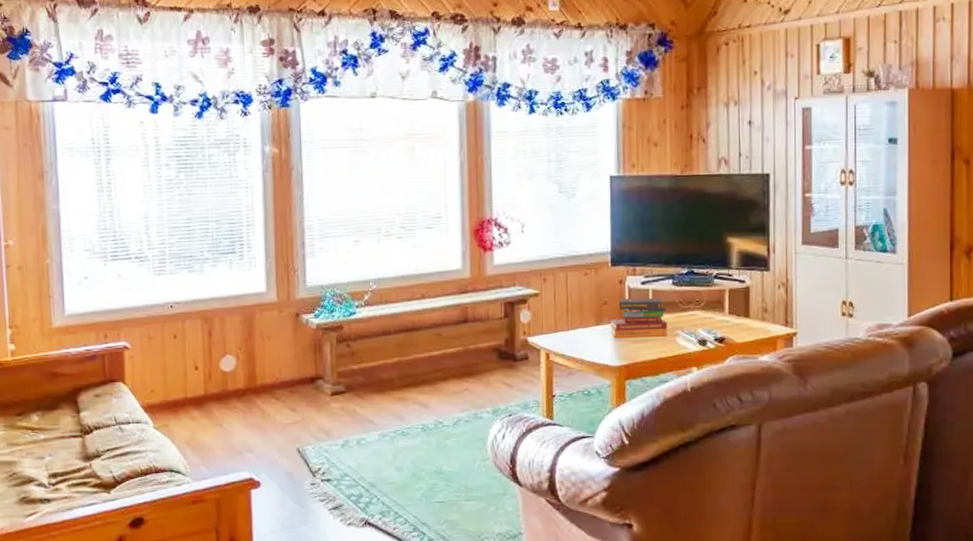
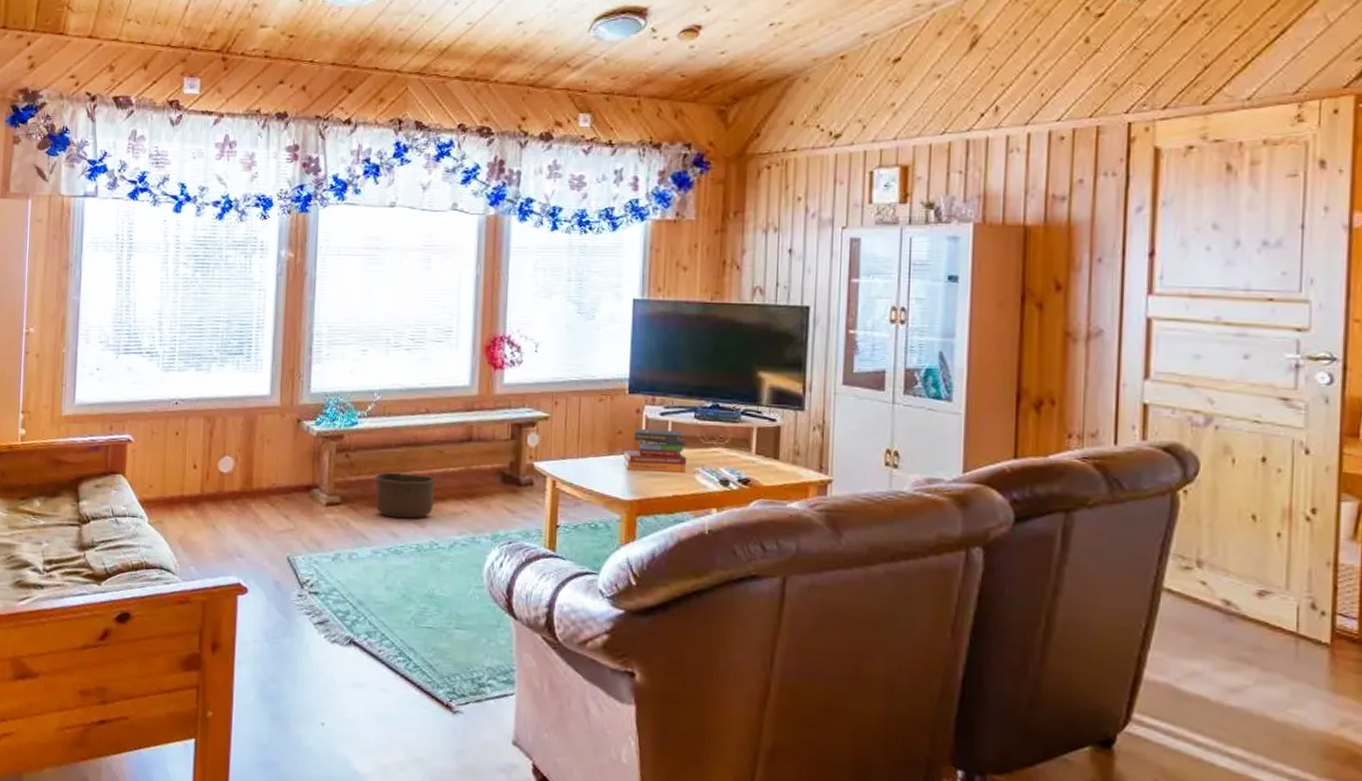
basket: none [377,357,436,402] -> present [374,472,436,519]

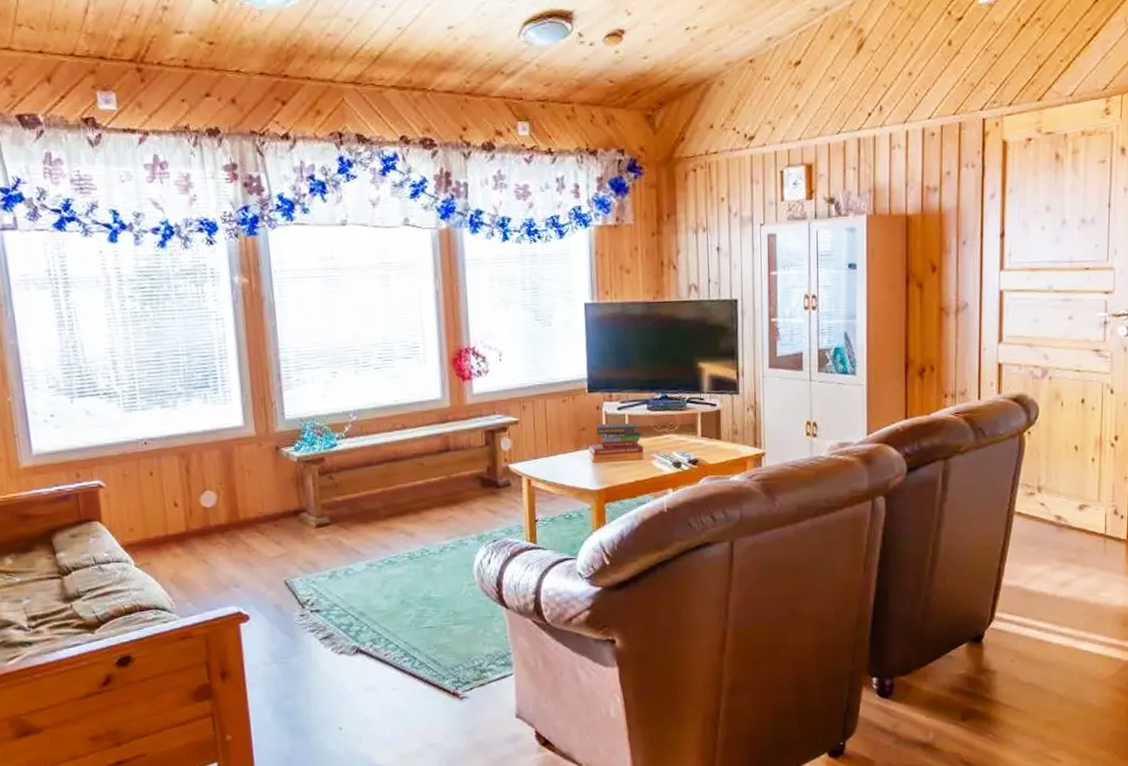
basket: present [374,472,436,519] -> none [361,488,420,531]

